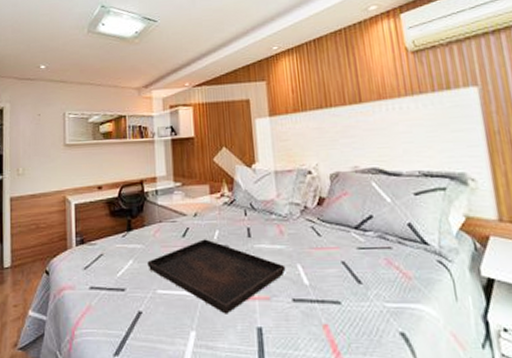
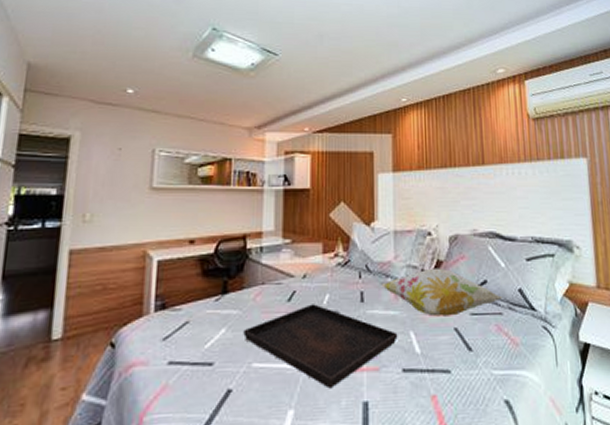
decorative pillow: none [266,204,390,251] -> present [381,268,502,317]

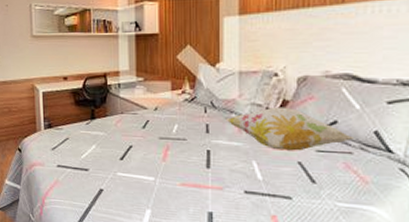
serving tray: present [243,304,398,389] -> none [109,131,241,198]

